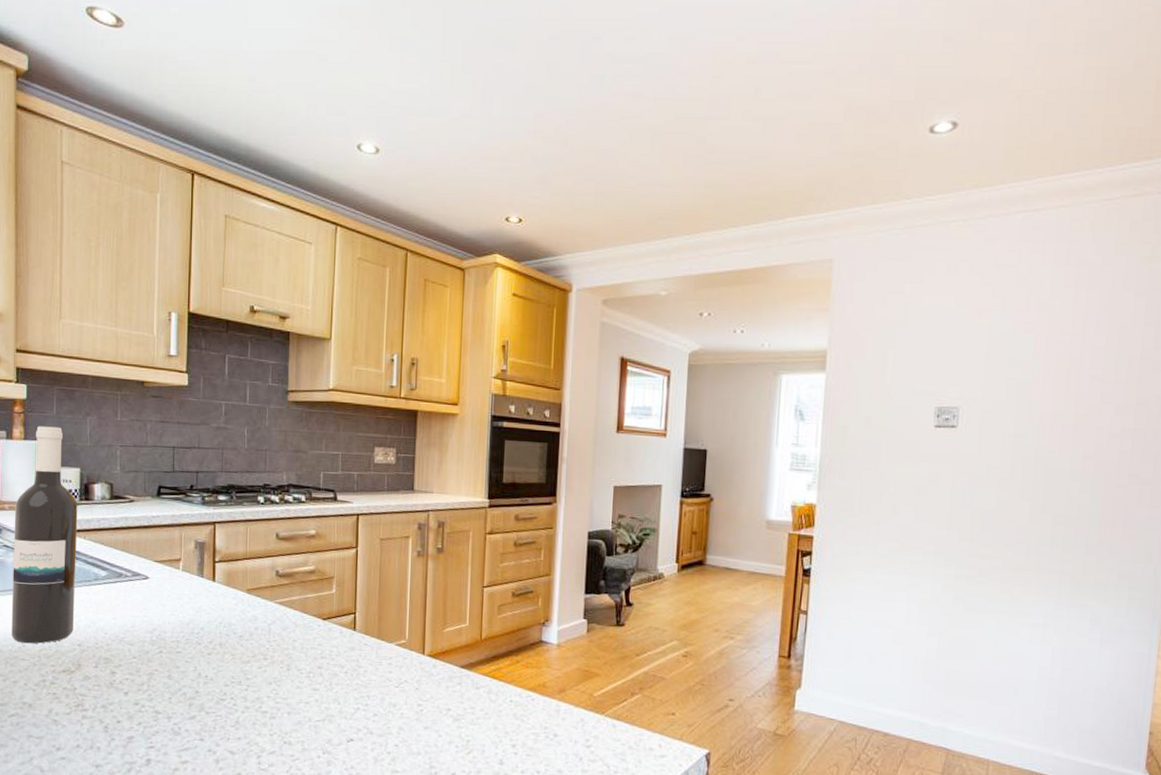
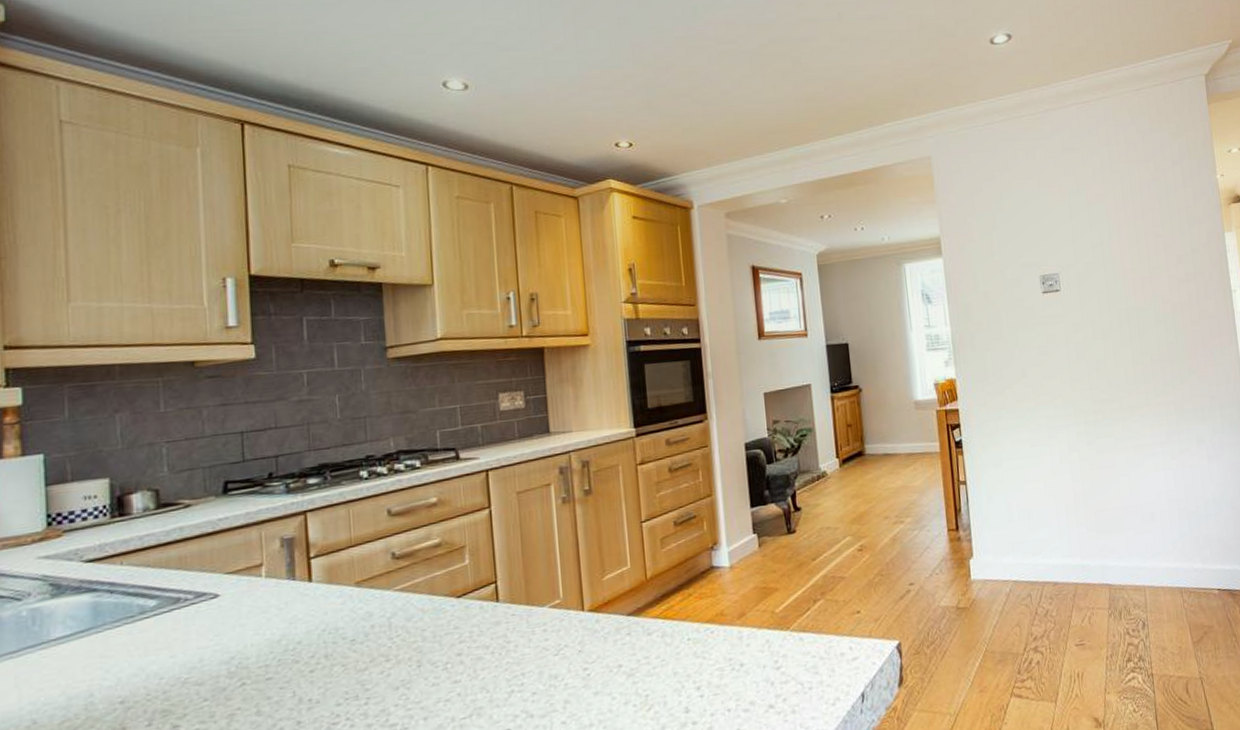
wine bottle: present [11,426,78,644] -> none [10,432,112,721]

